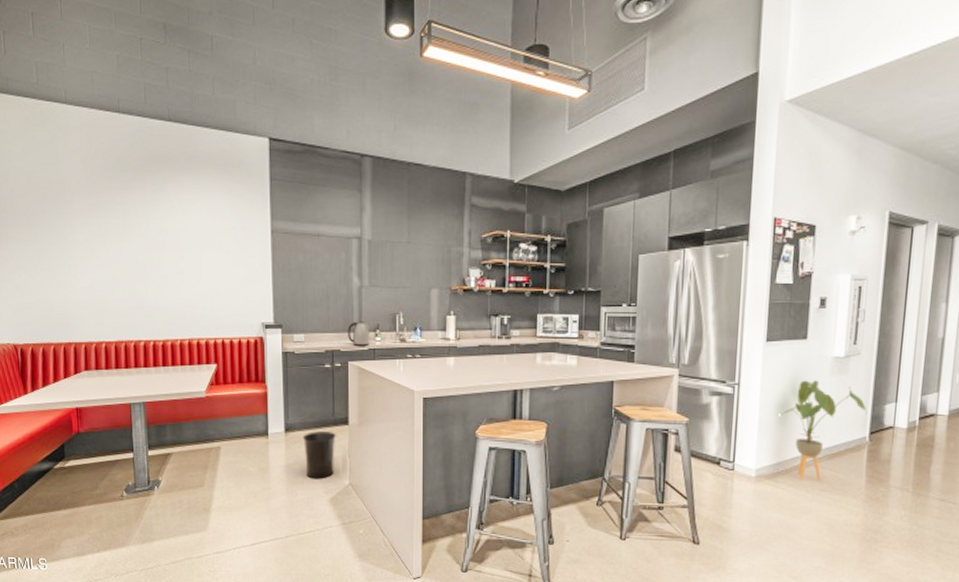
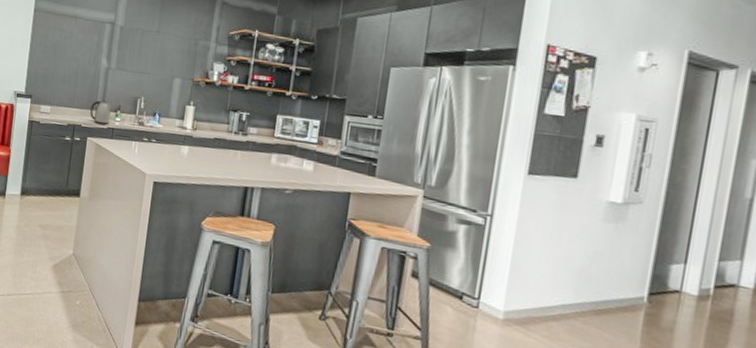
waste bin: present [302,431,336,479] -> none [34,198,67,245]
house plant: present [780,380,867,481] -> none [539,222,648,338]

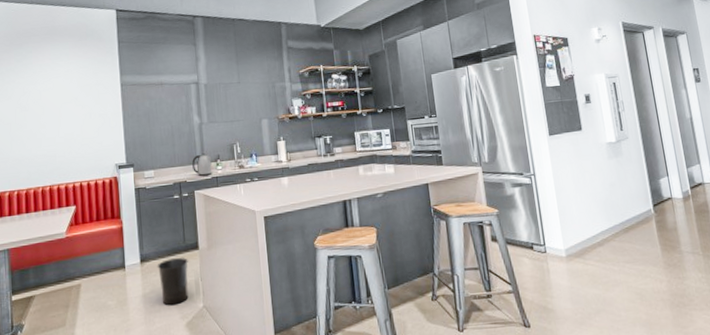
waste bin: none [34,198,67,245] -> present [157,258,189,306]

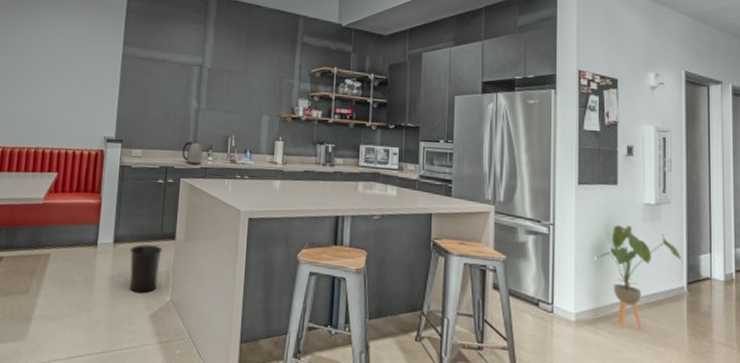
house plant: none [575,164,647,255] -> present [596,225,683,330]

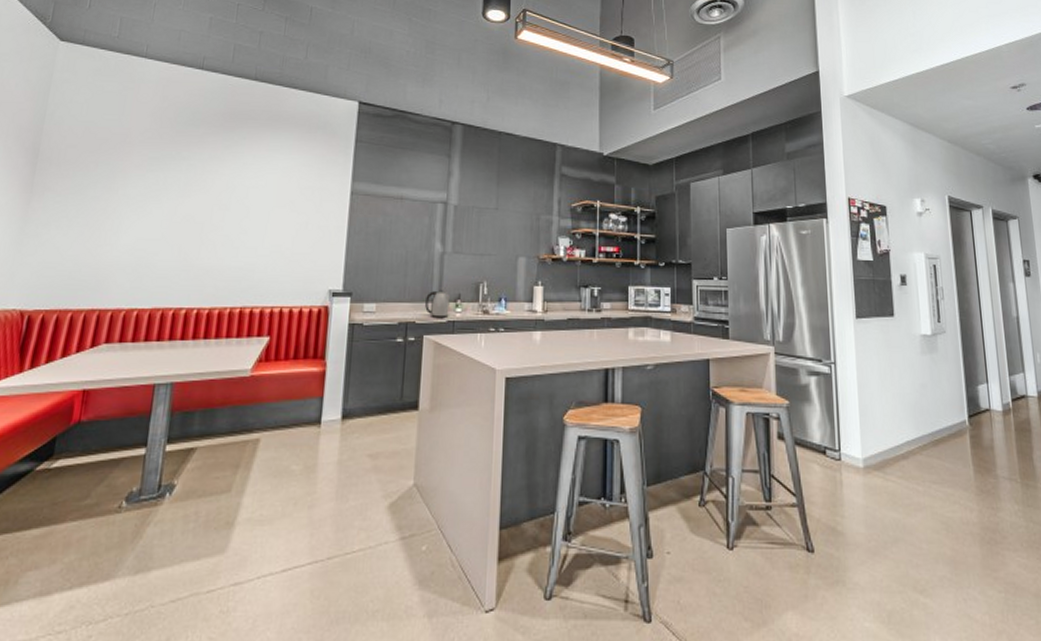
waste bin: present [129,244,163,294] -> none [362,418,403,479]
house plant: present [596,225,683,330] -> none [879,359,963,471]

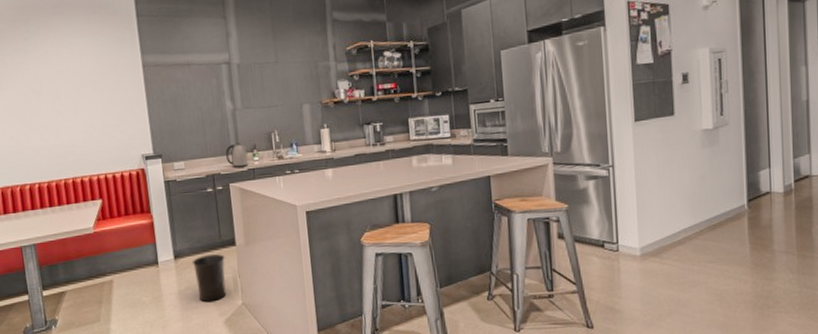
waste bin: none [362,418,403,479] -> present [192,254,226,303]

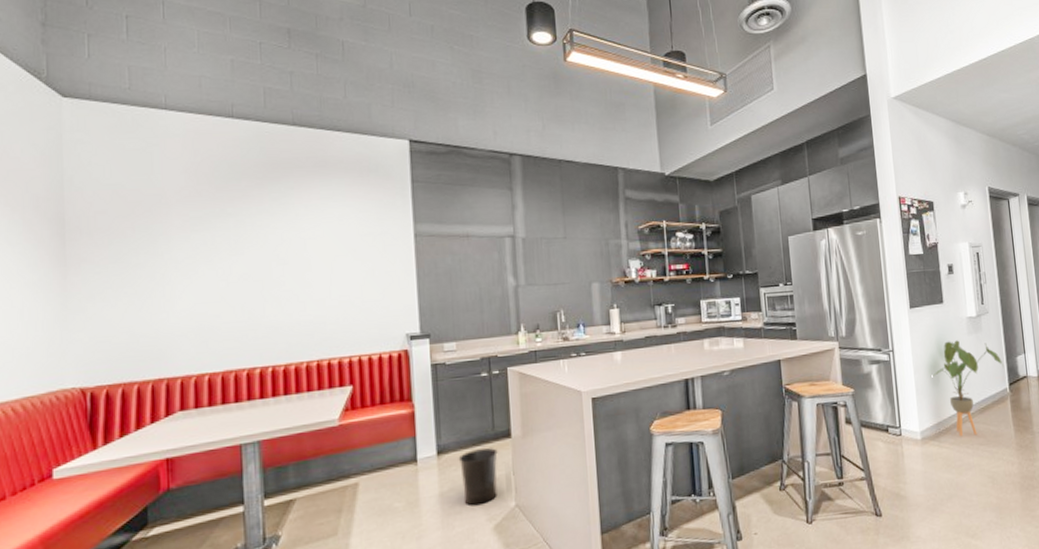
kettle: present [226,143,249,169] -> none [505,322,530,351]
house plant: none [657,154,743,254] -> present [933,340,1004,437]

